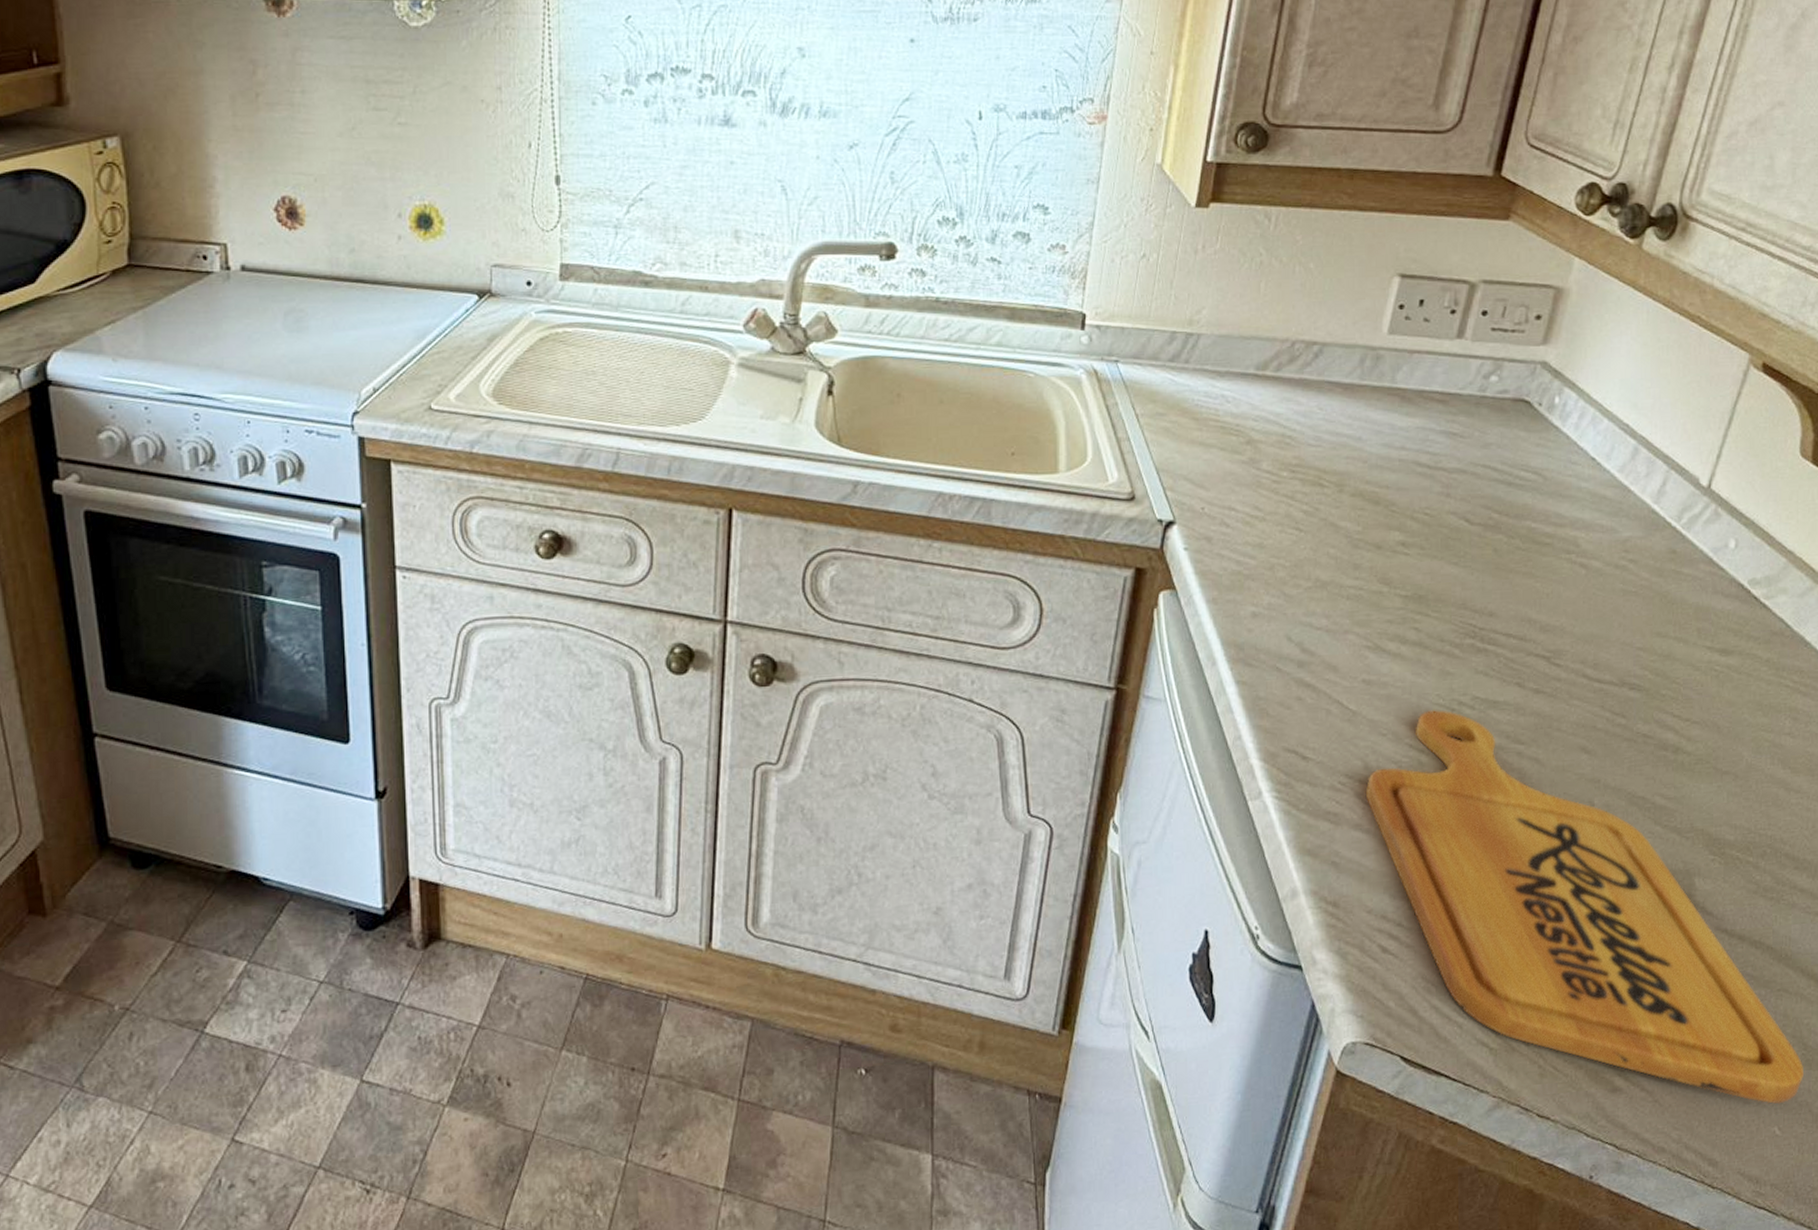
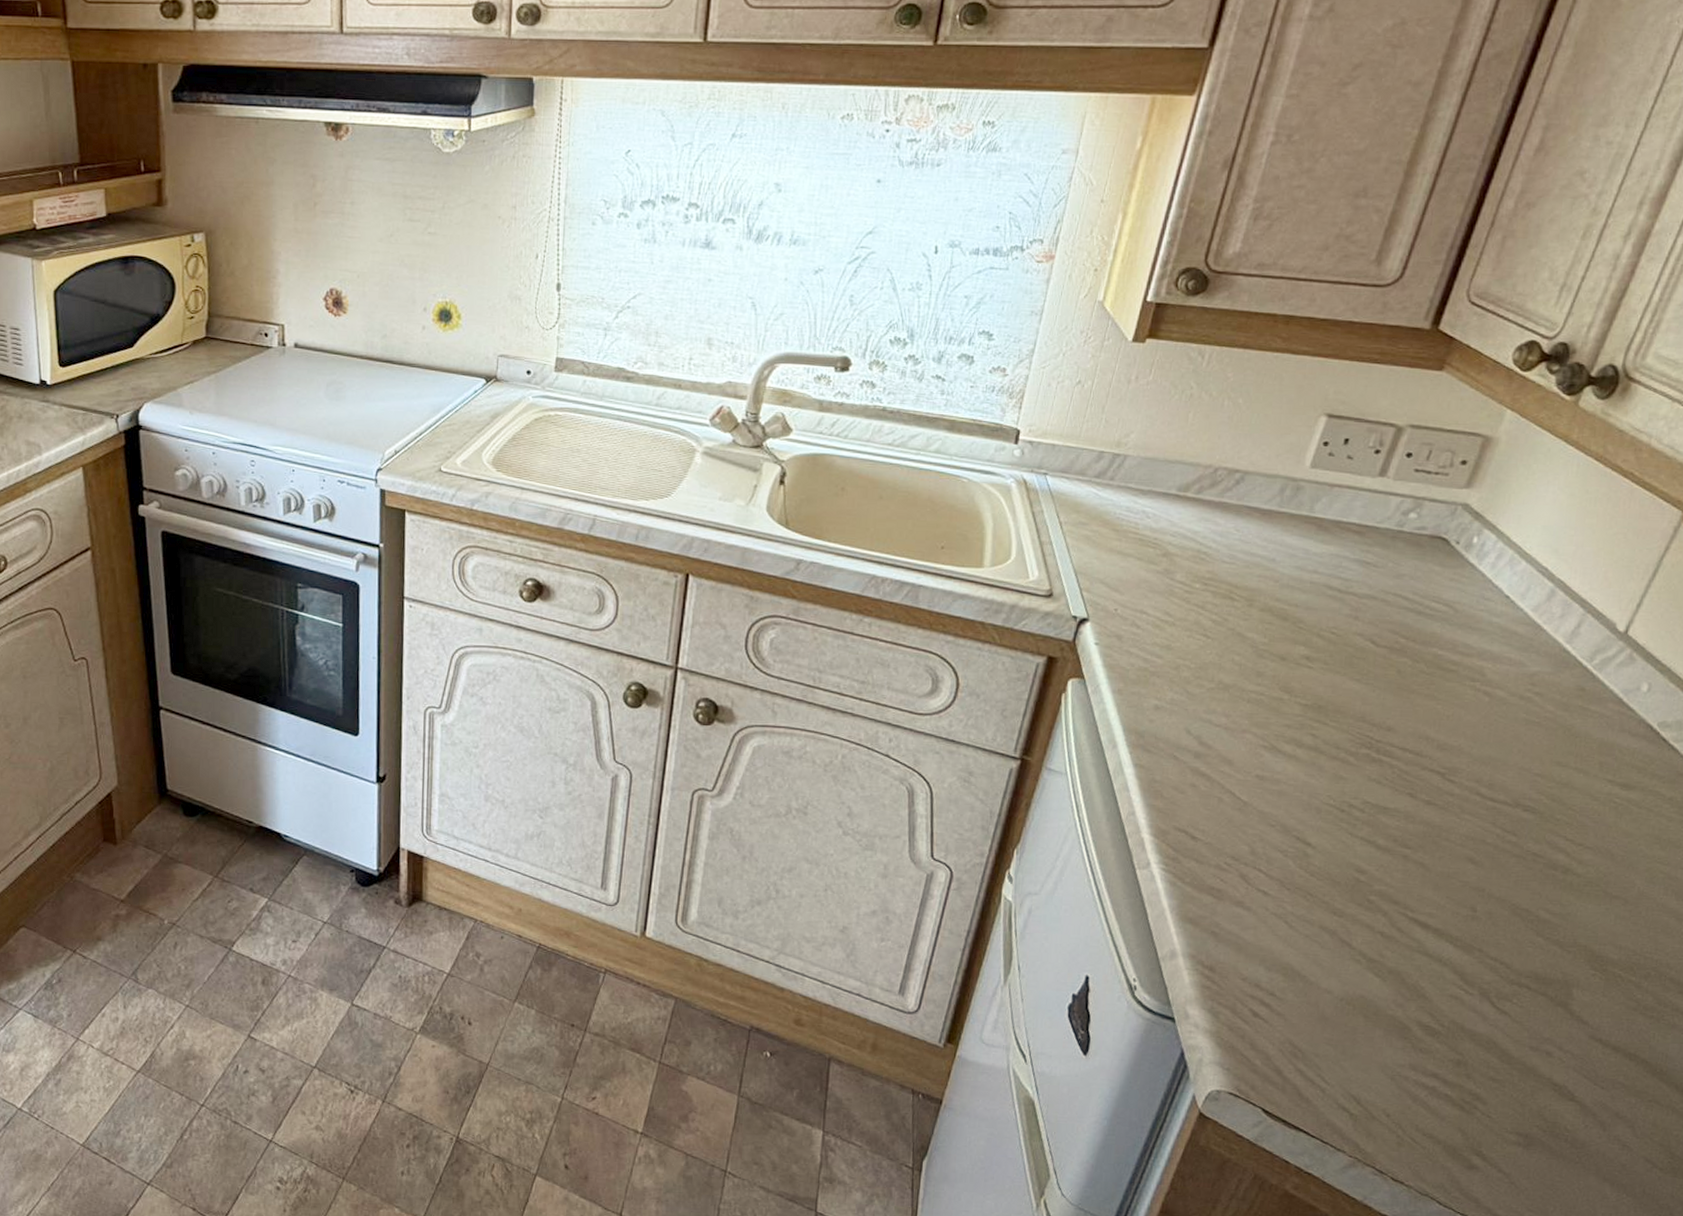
cutting board: present [1365,710,1803,1105] -> none [1249,809,1668,1204]

